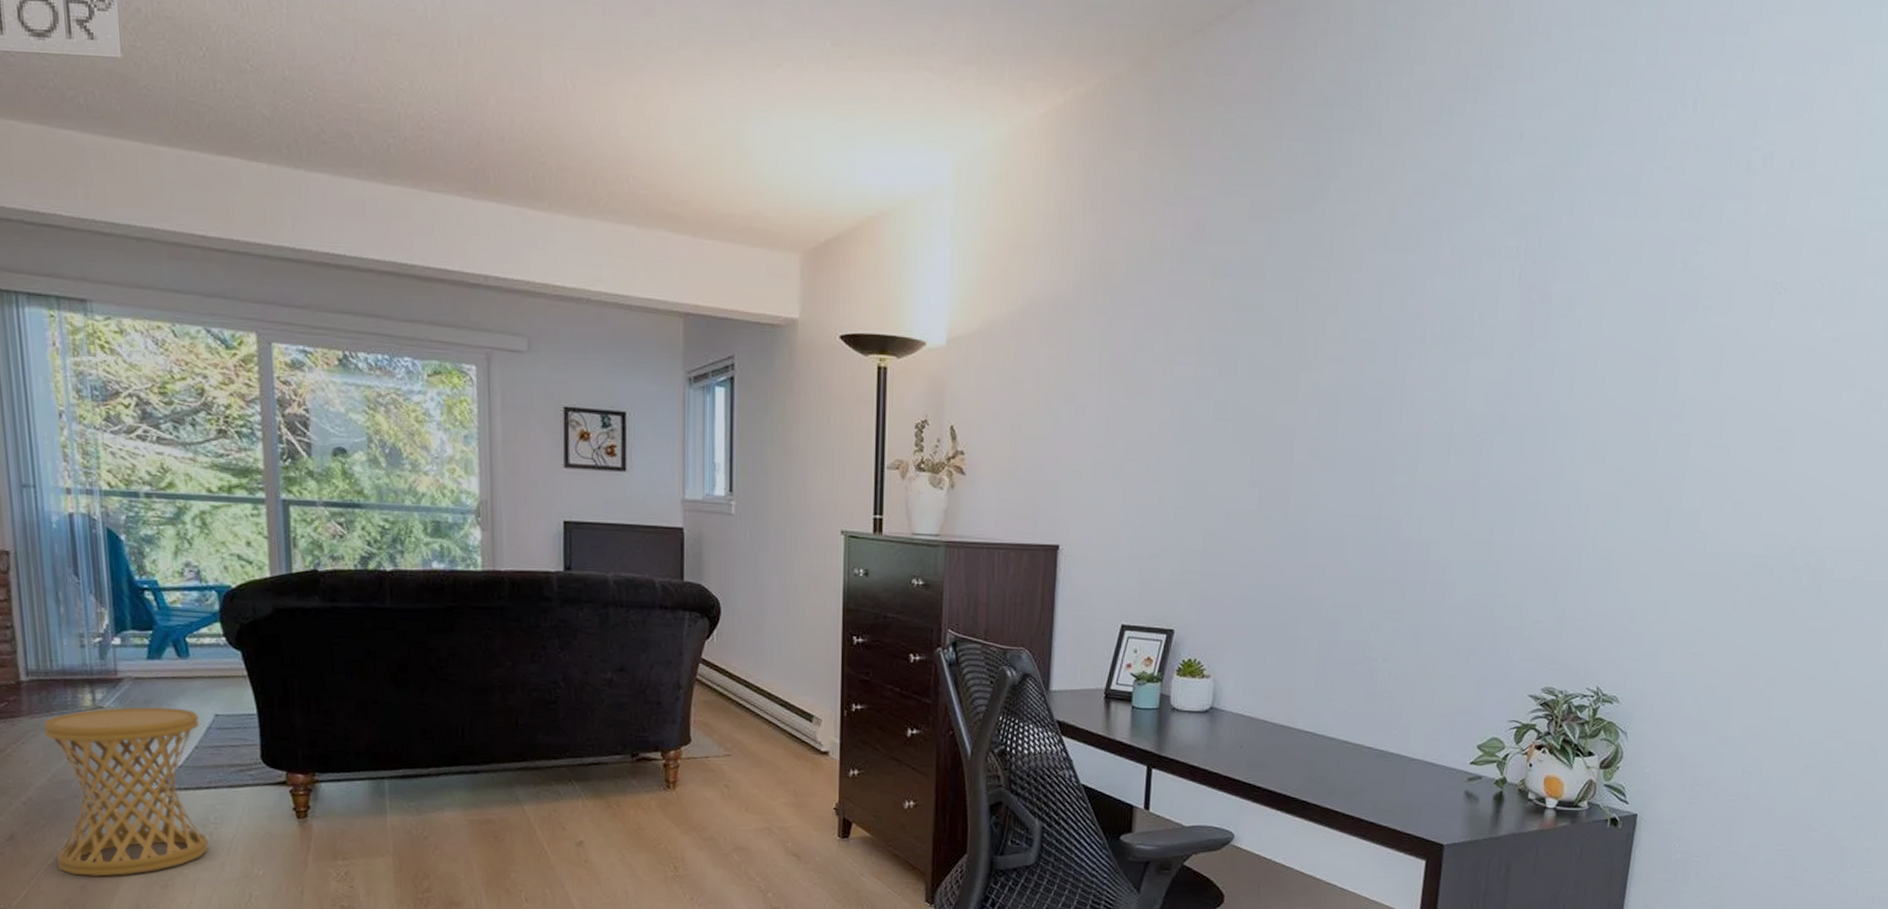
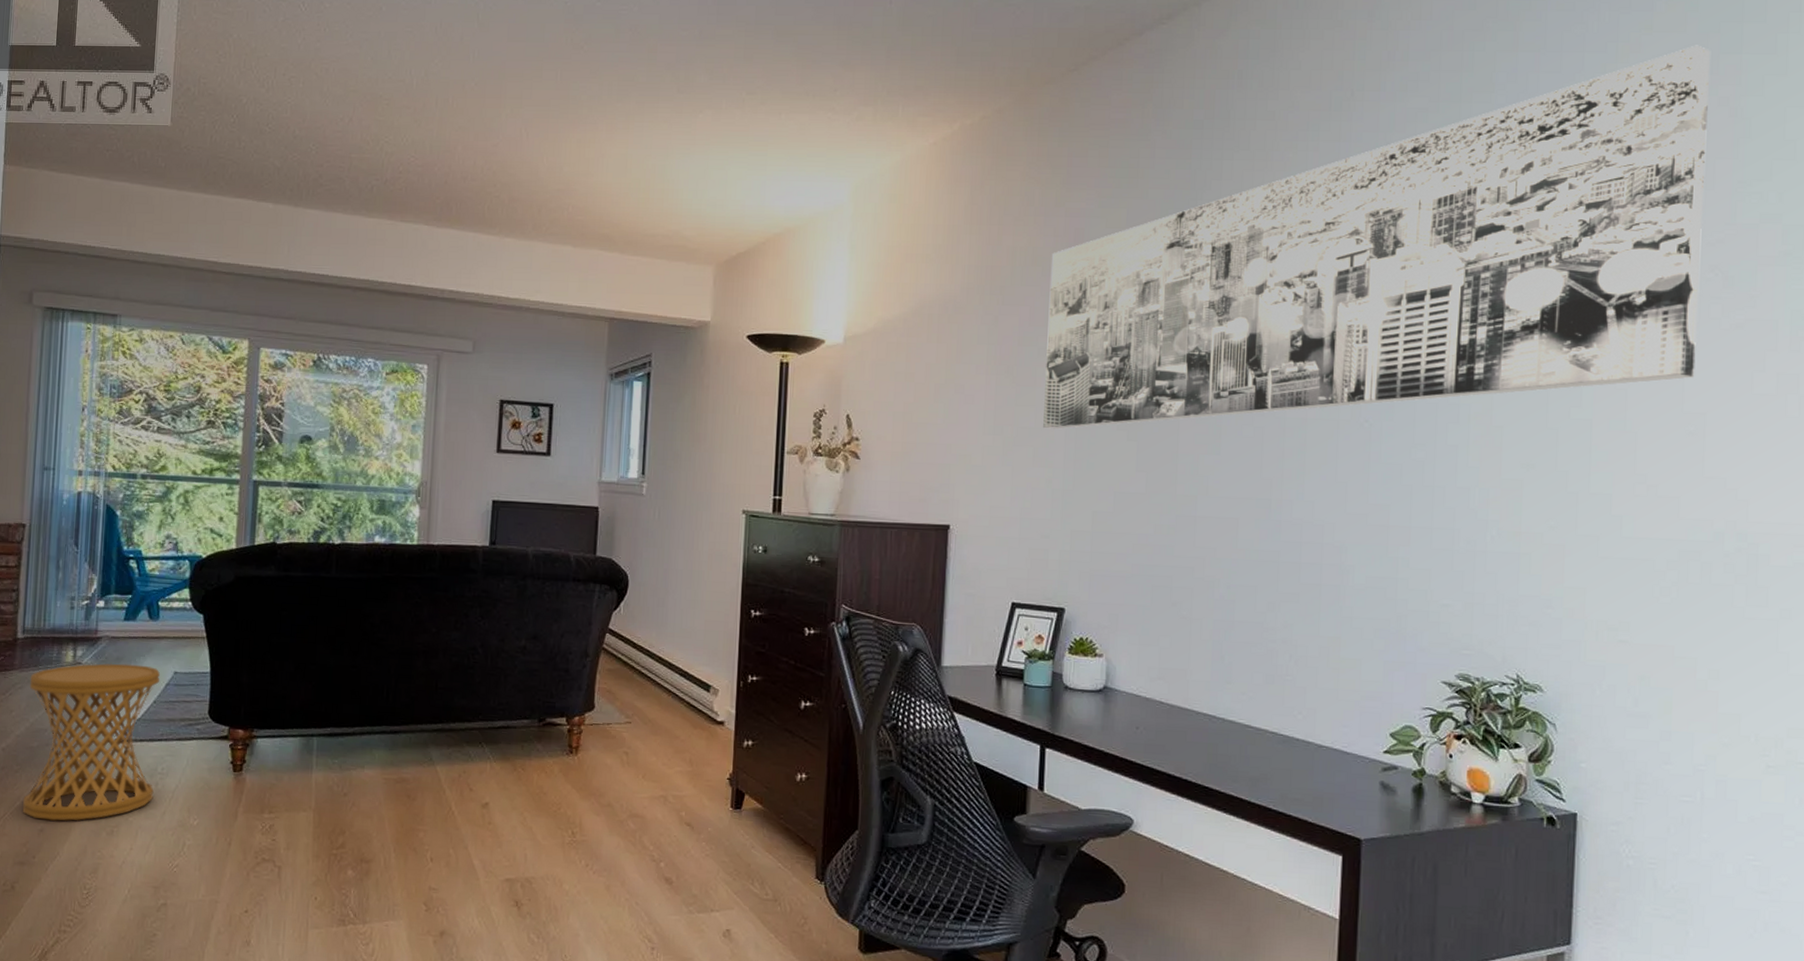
wall art: none [1157,30,1848,443] -> present [1043,45,1711,430]

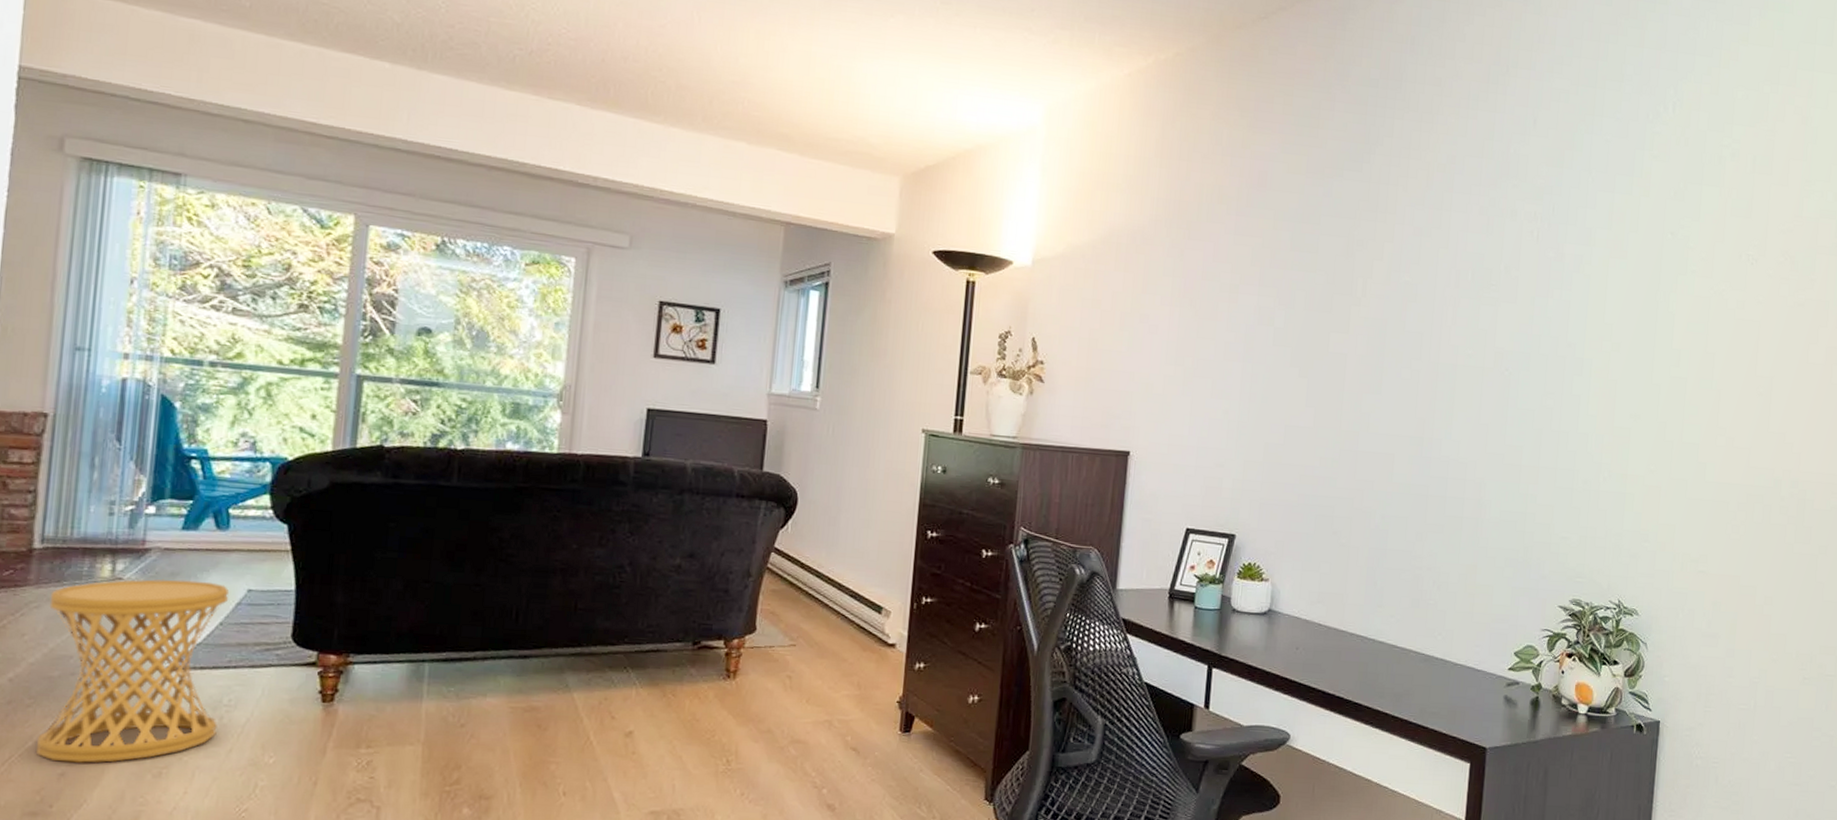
wall art: present [1043,45,1711,430] -> none [1222,59,1791,363]

